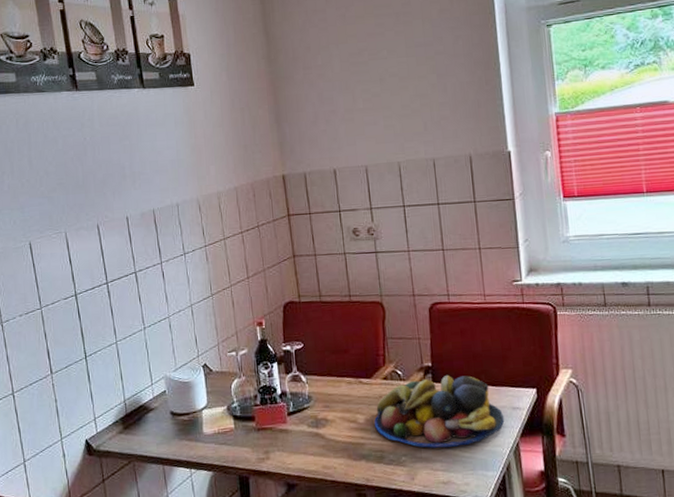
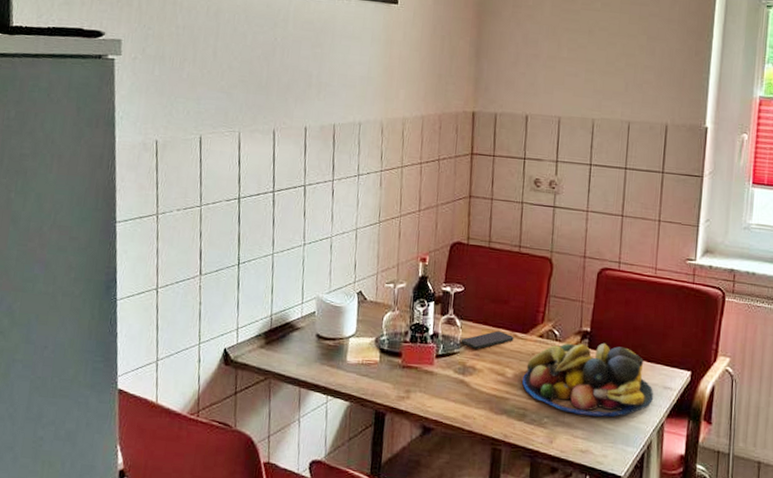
smartphone: none [309,380,359,401] -> present [461,330,514,349]

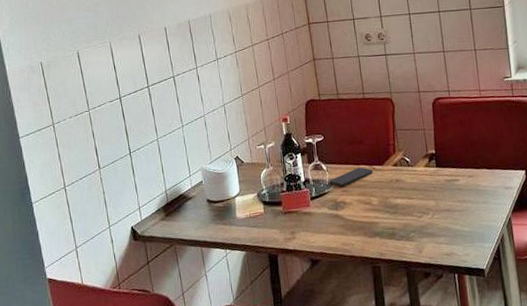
fruit bowl: present [522,343,654,418] -> none [386,160,499,225]

